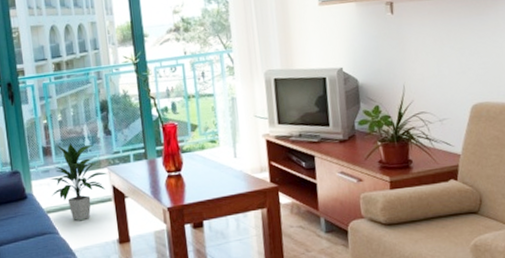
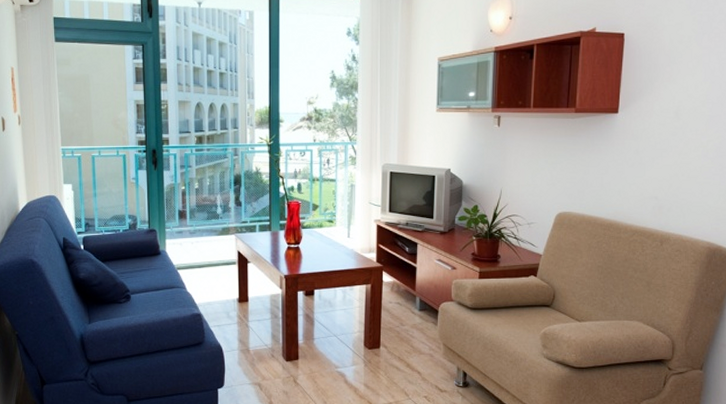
indoor plant: present [50,142,108,221] -> none [183,209,235,279]

